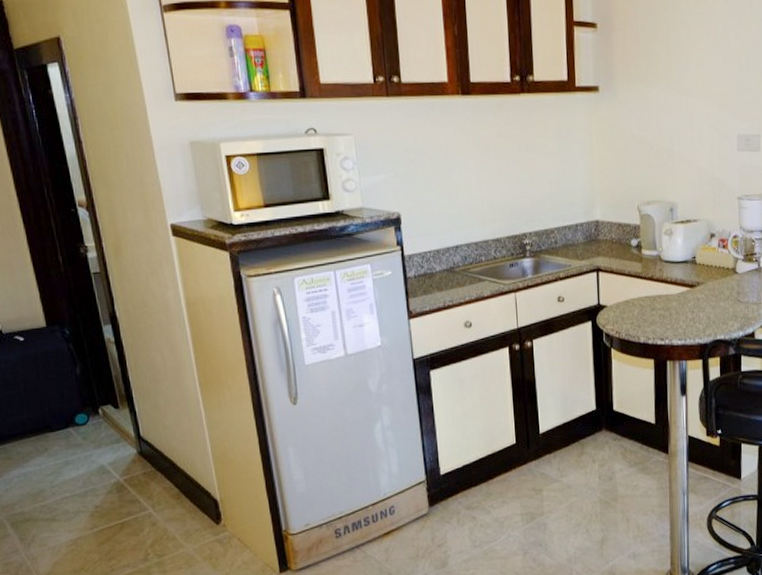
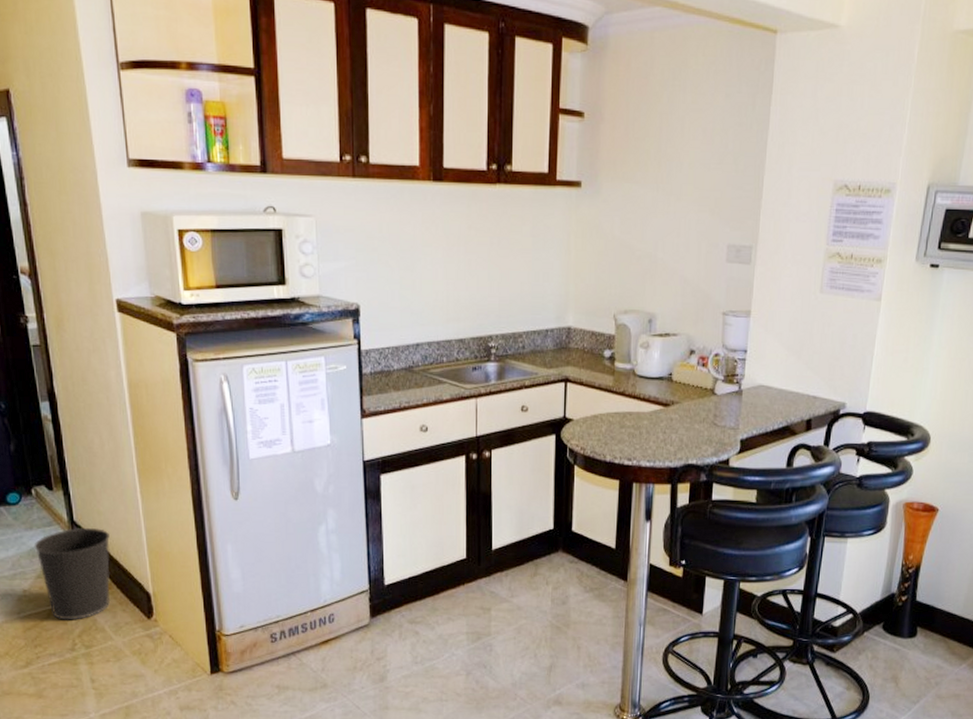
wastebasket: none [103,441,180,532] -> present [34,528,111,620]

